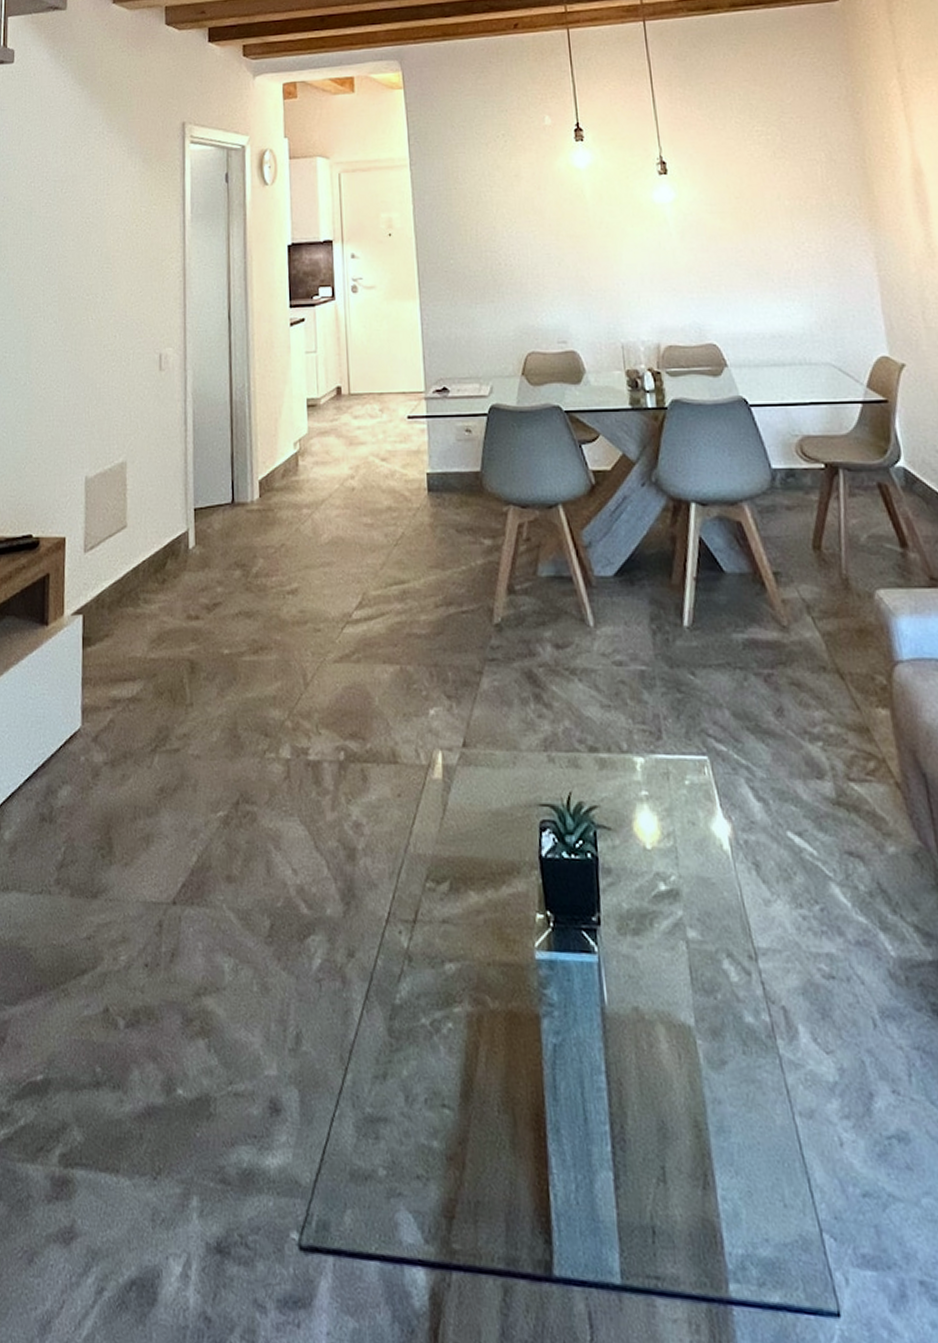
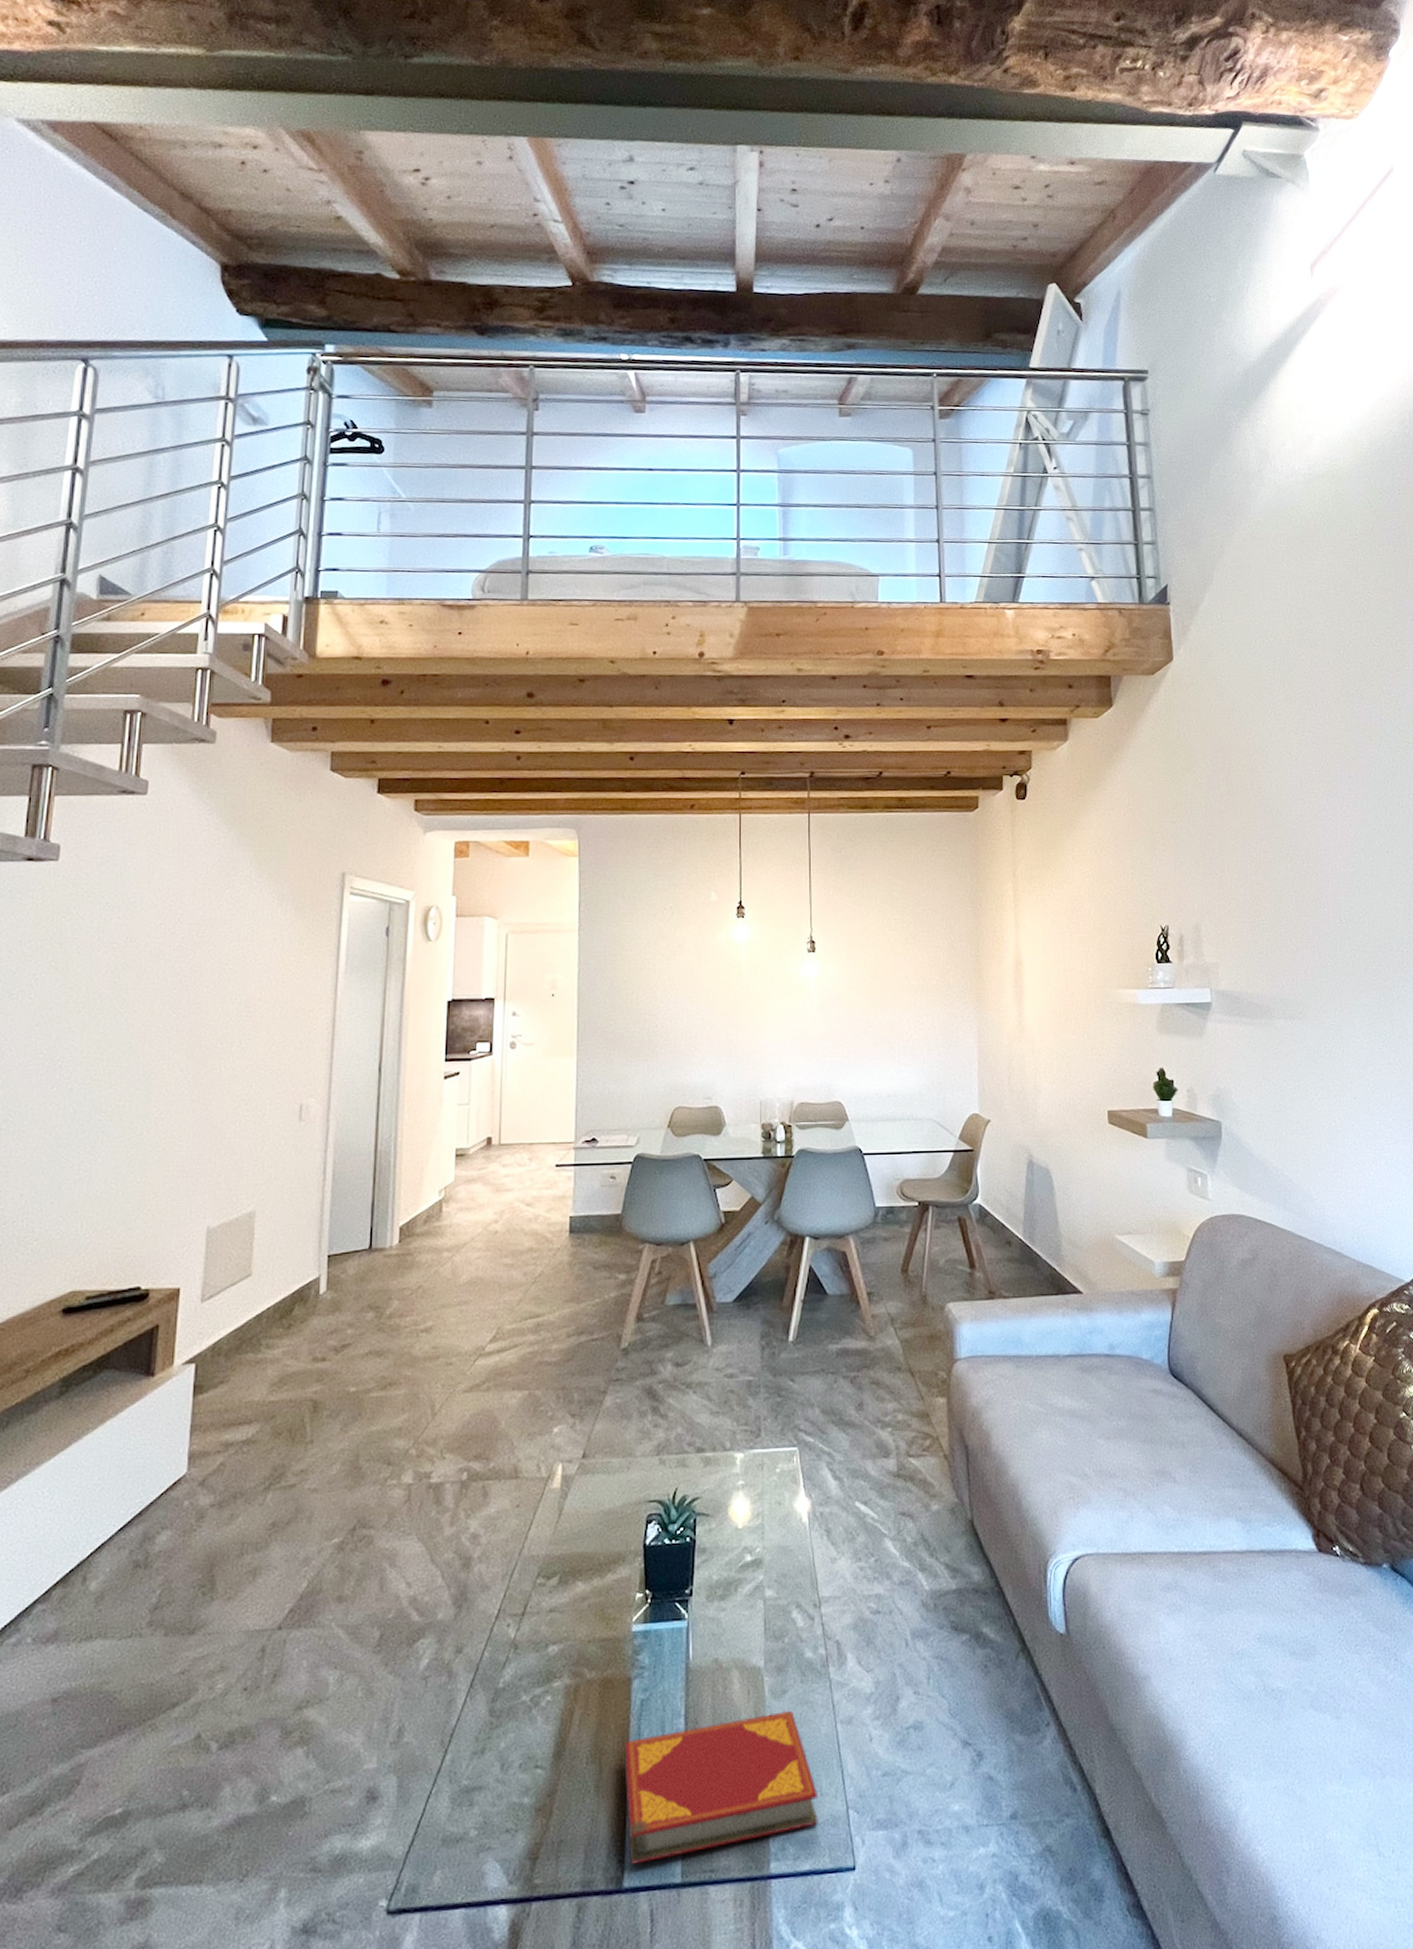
hardback book: none [539,1086,785,1250] -> present [624,1710,819,1864]

